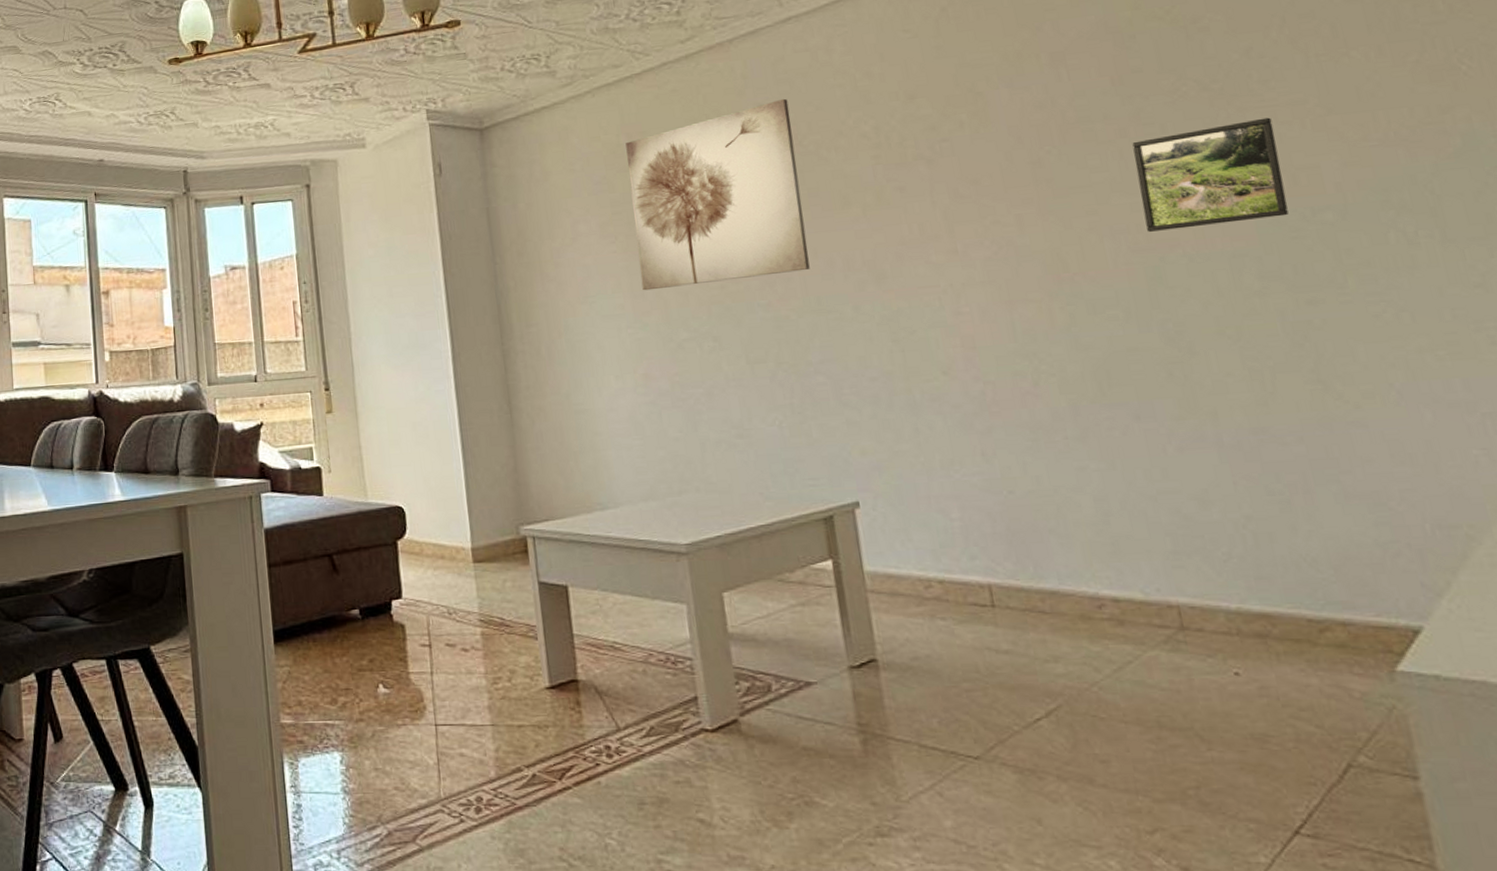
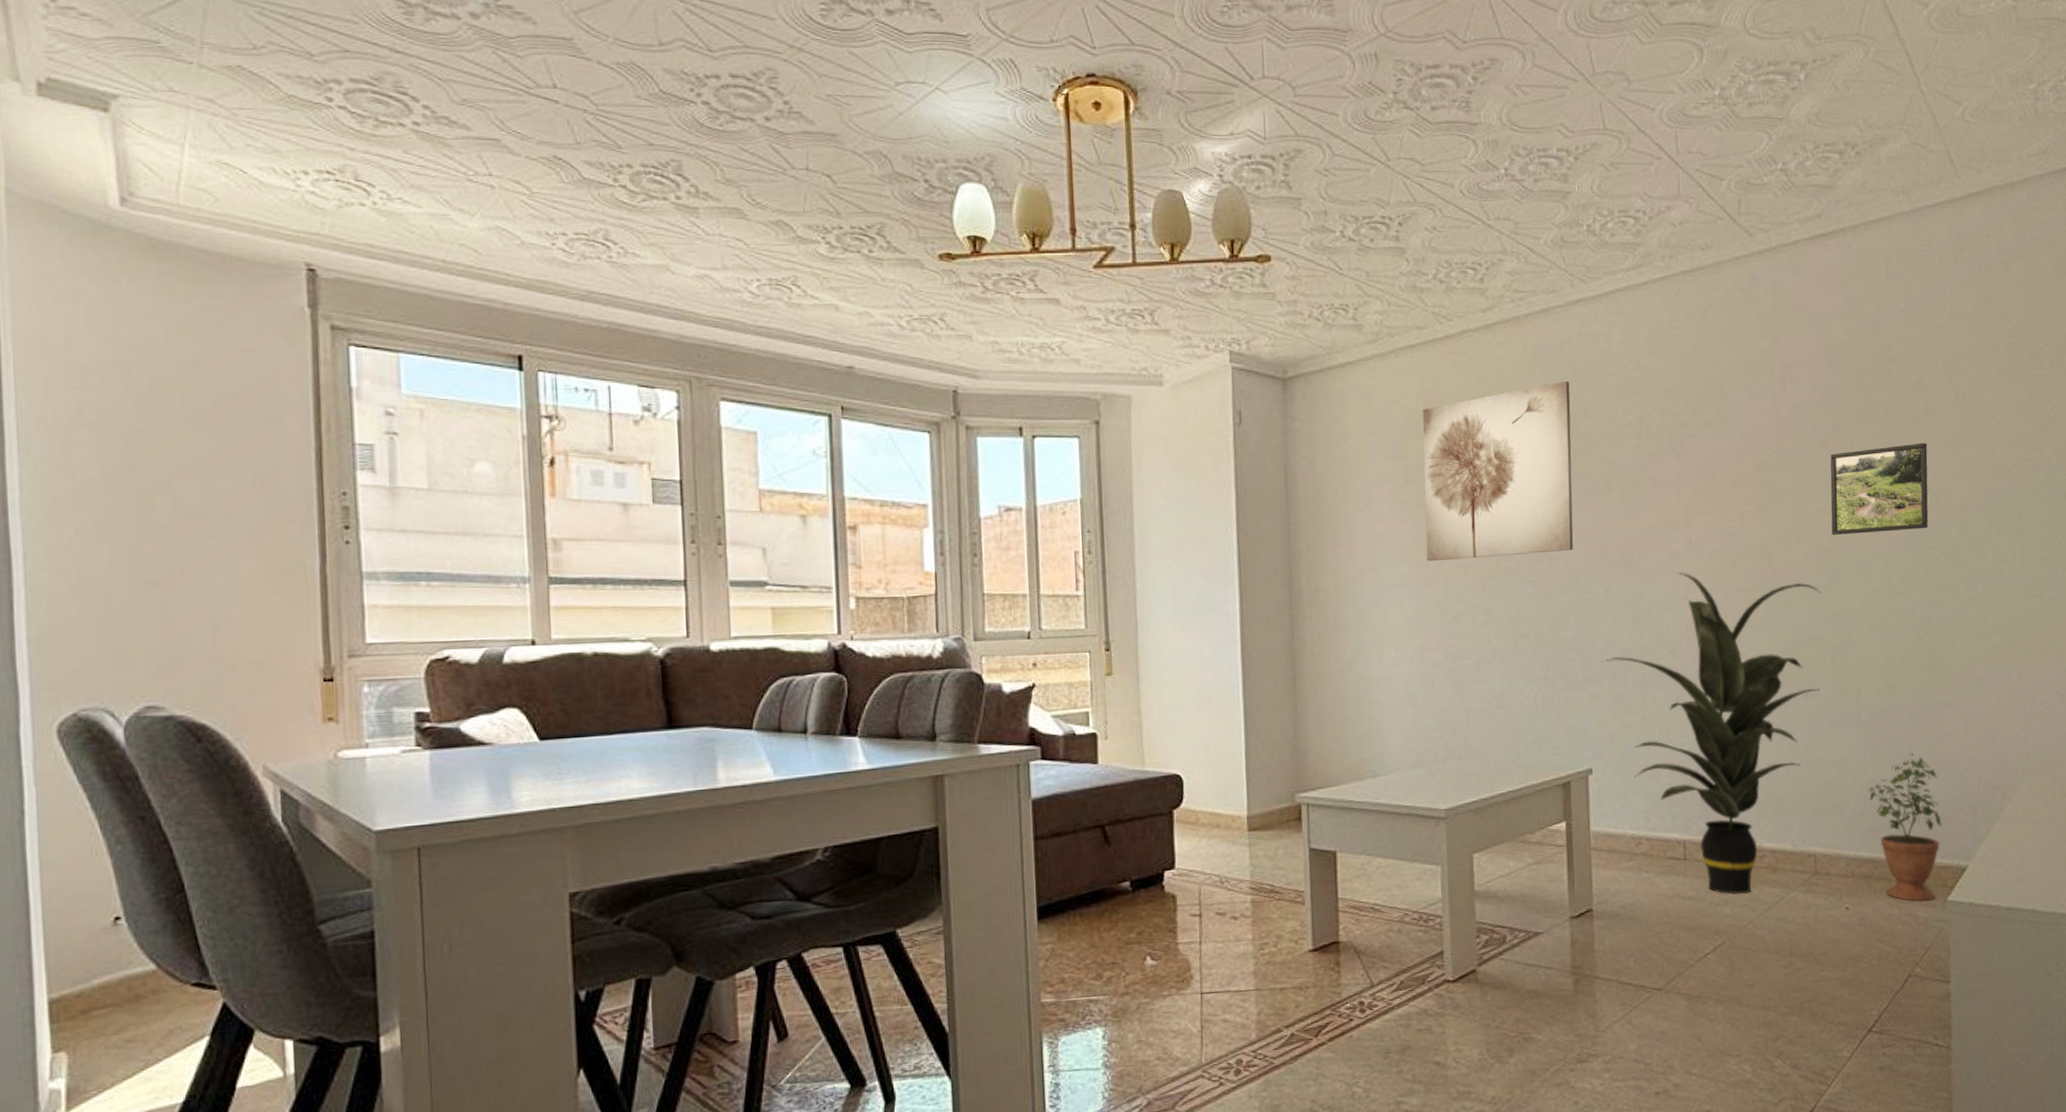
indoor plant: none [857,285,1157,651] -> present [1601,572,1822,895]
potted plant: none [1246,484,1376,672] -> present [1868,753,1942,902]

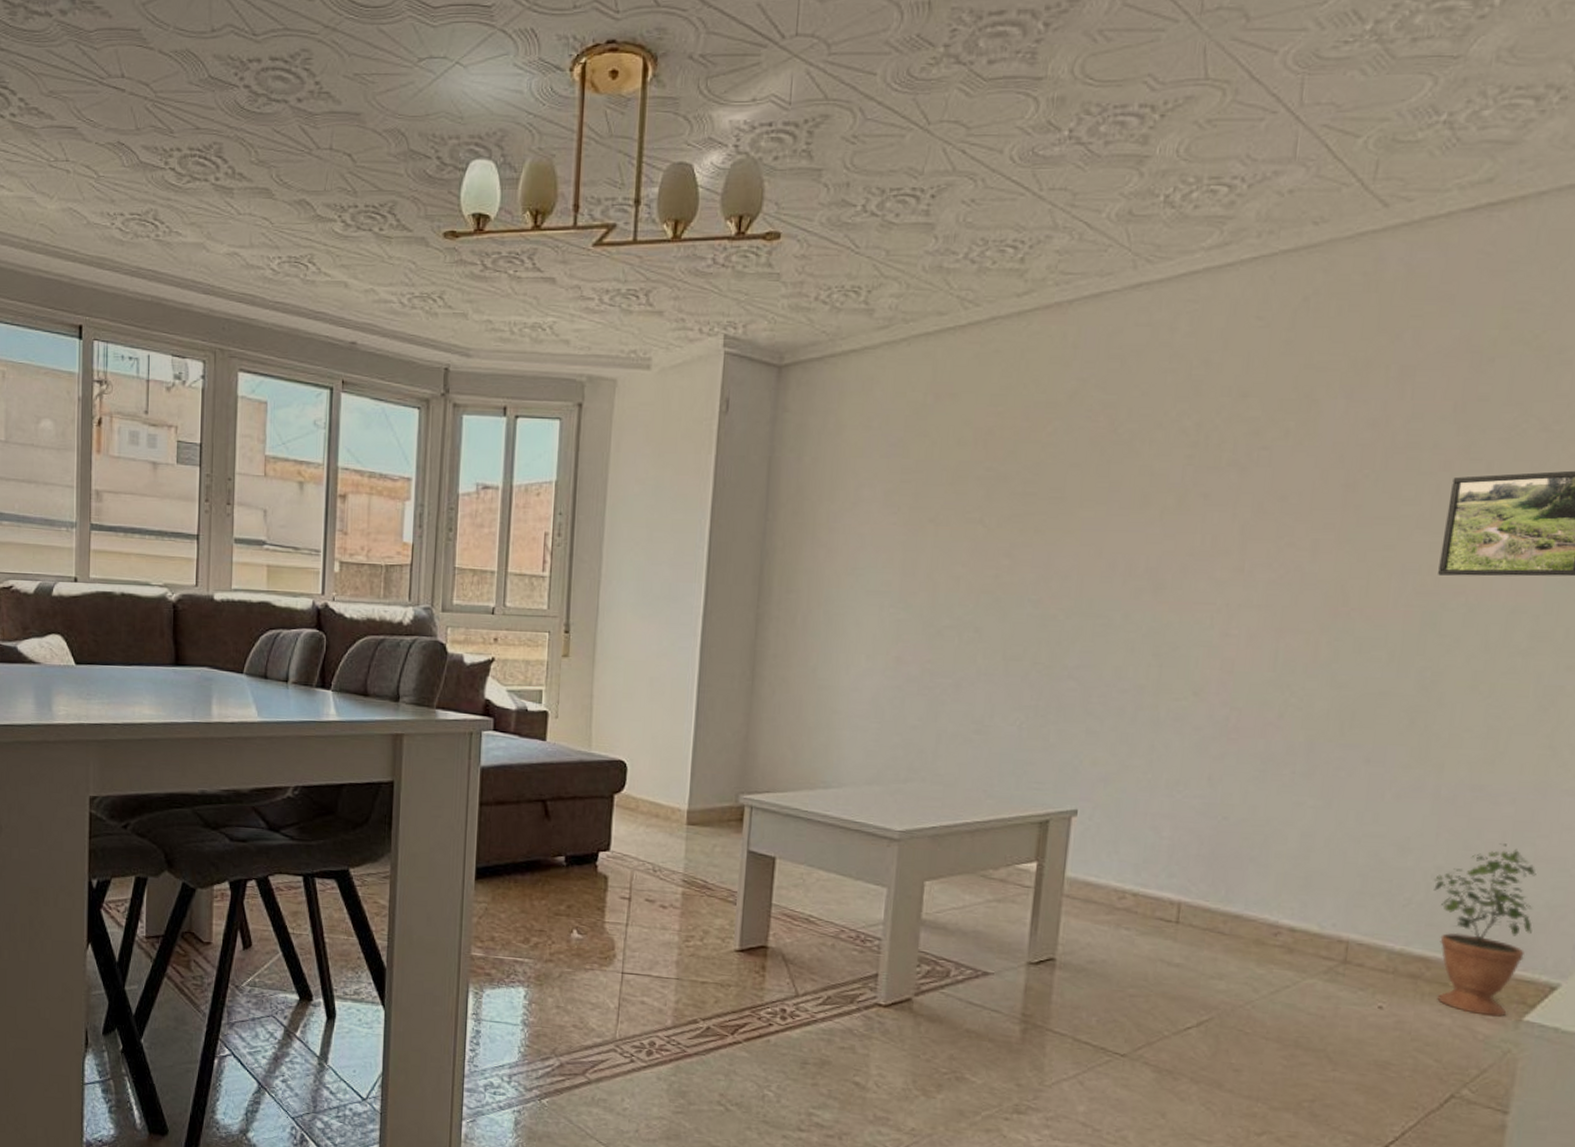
wall art: present [1423,380,1573,562] -> none [914,377,1114,570]
indoor plant: present [1601,572,1822,895] -> none [1106,604,1411,972]

